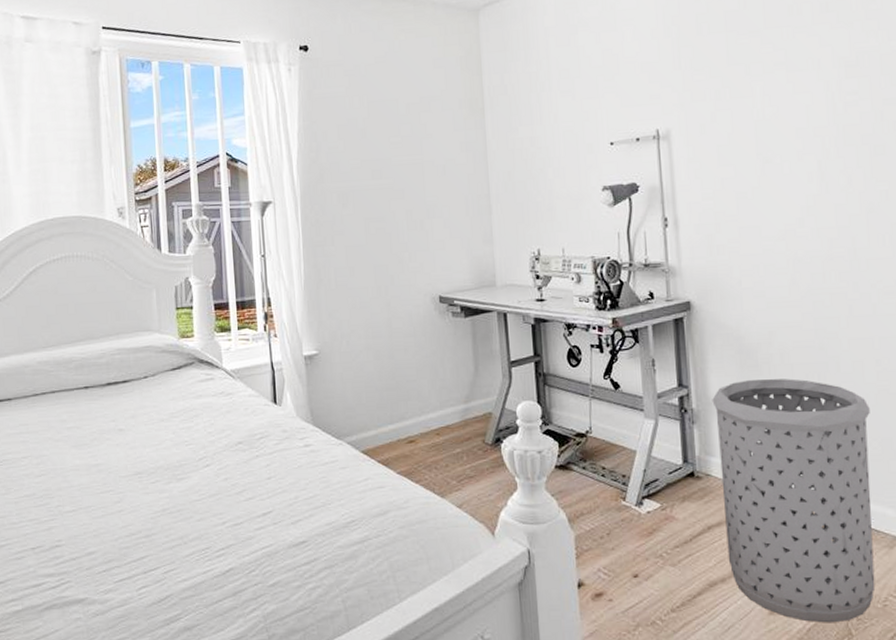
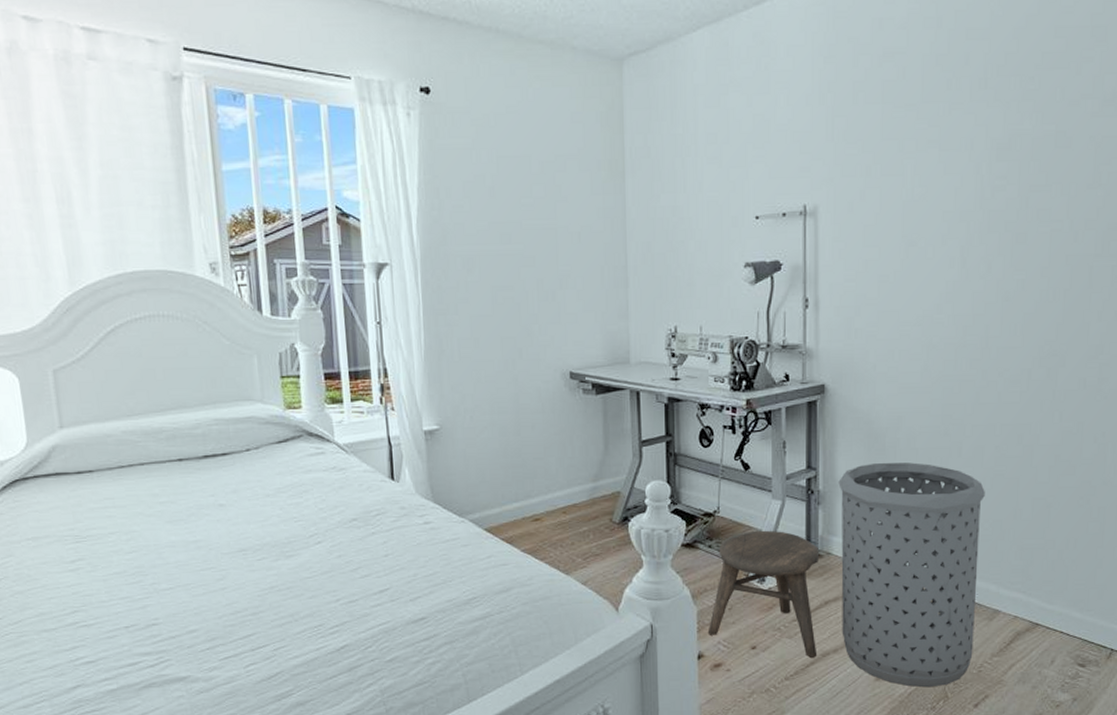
stool: none [586,450,704,589] -> present [707,530,819,659]

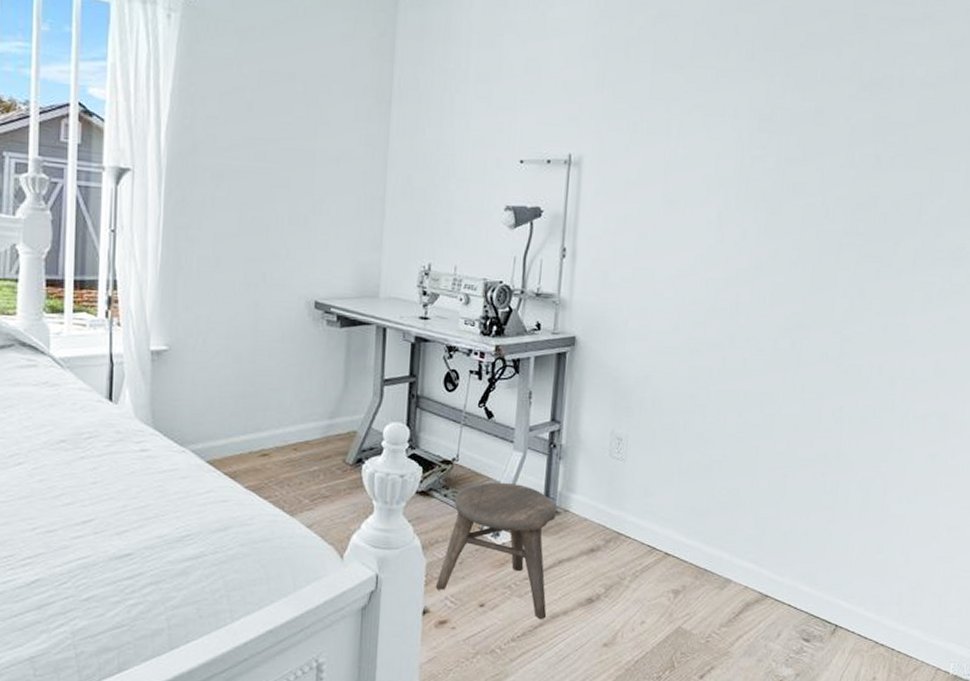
laundry basket: present [838,462,985,688] -> none [573,421,725,656]

